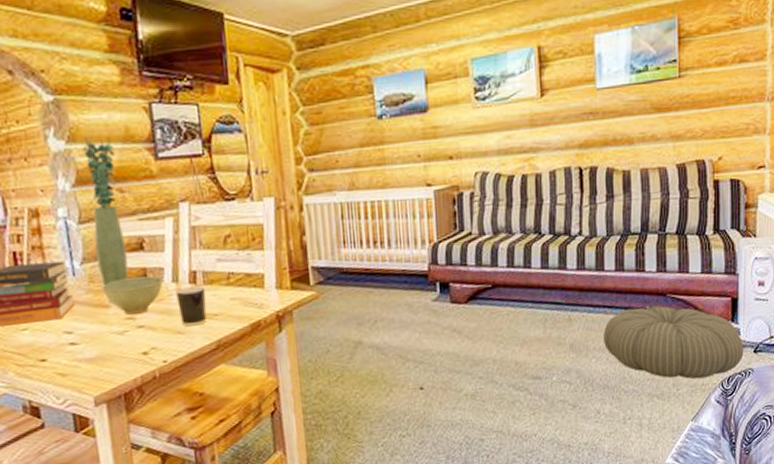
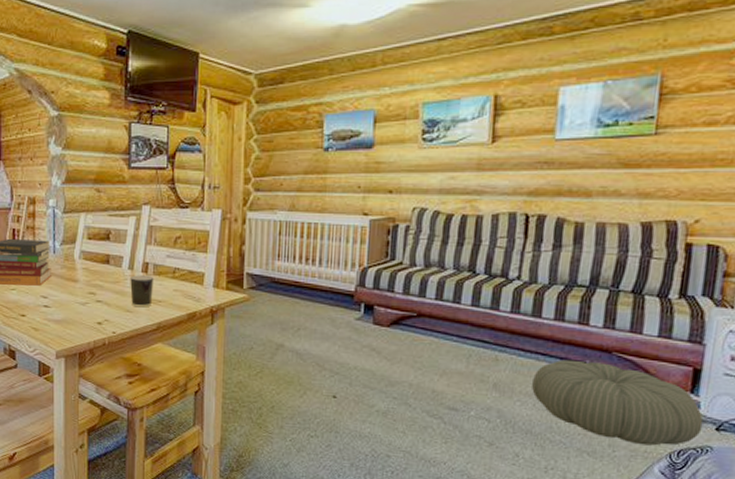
vase: present [83,137,129,303] -> none [73,146,98,279]
bowl: present [101,275,164,315] -> none [73,261,122,291]

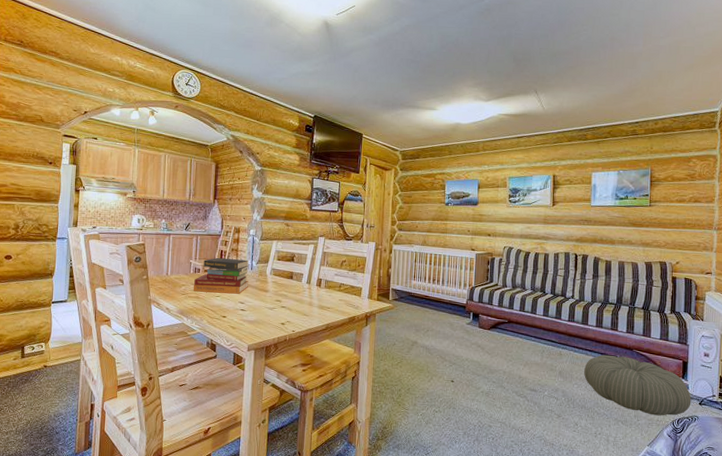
mug: present [130,275,154,308] -> none [307,288,326,313]

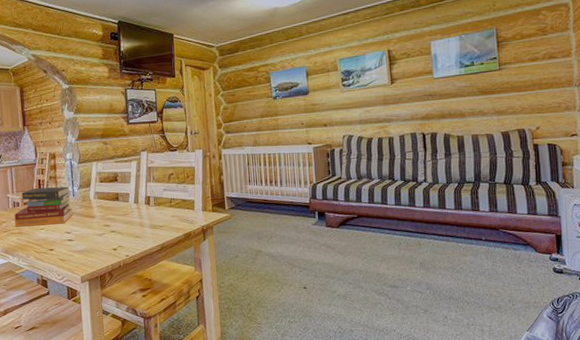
pouf: present [584,354,692,416] -> none [447,238,570,298]

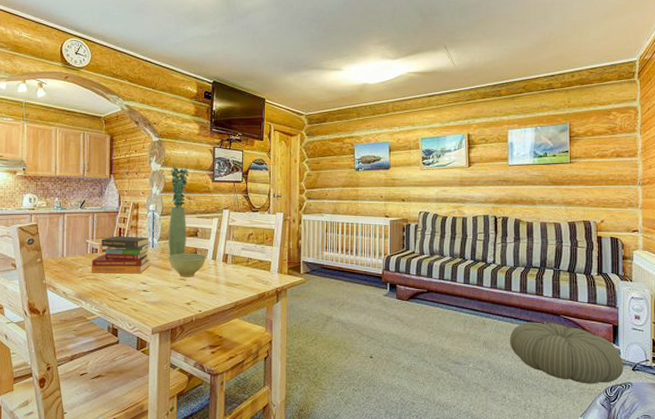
vase: none [84,110,108,215] -> present [168,164,189,268]
bowl: none [90,198,129,223] -> present [168,253,207,277]
pouf: none [447,238,570,298] -> present [510,322,624,384]

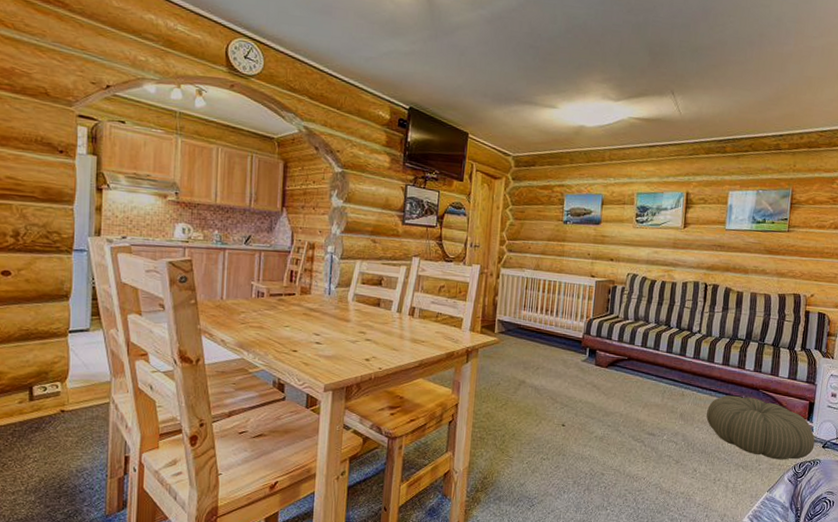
books: present [91,236,150,274] -> none [255,279,326,324]
vase: present [168,164,189,268] -> none [347,200,376,319]
bowl: present [168,253,207,277] -> none [346,303,391,331]

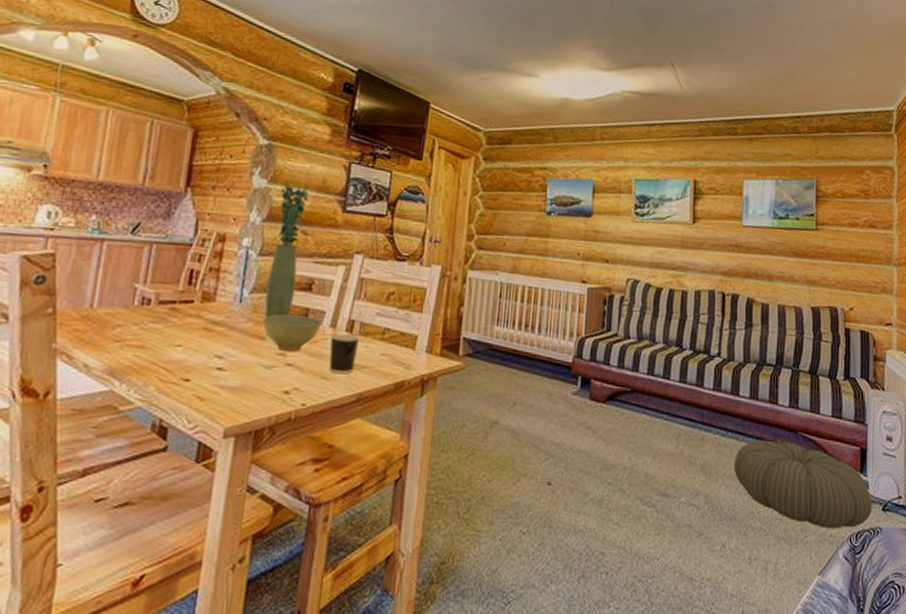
bowl: none [346,303,391,331] -> present [262,314,323,352]
vase: none [347,200,376,319] -> present [264,180,310,336]
mug: none [397,318,420,347] -> present [329,334,360,374]

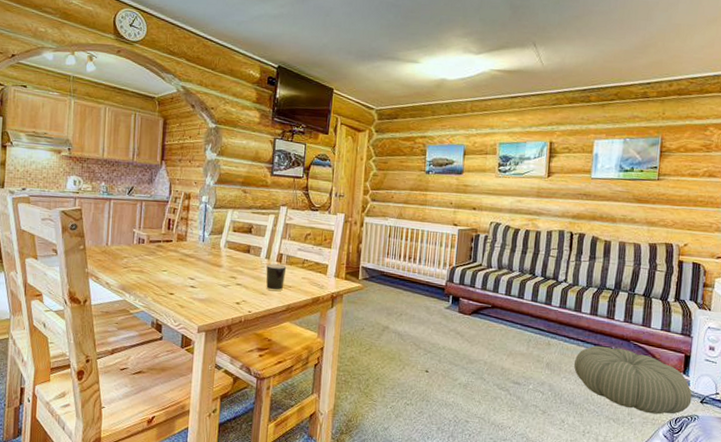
bowl: present [262,314,323,352] -> none [219,250,260,276]
vase: present [264,180,310,336] -> none [219,154,247,264]

